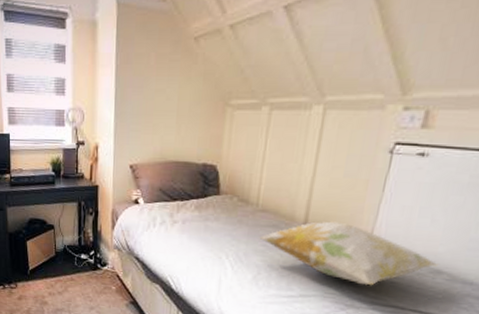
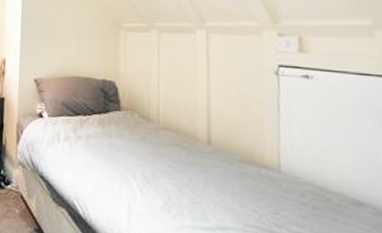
decorative pillow: present [259,221,439,286] -> none [164,141,358,219]

